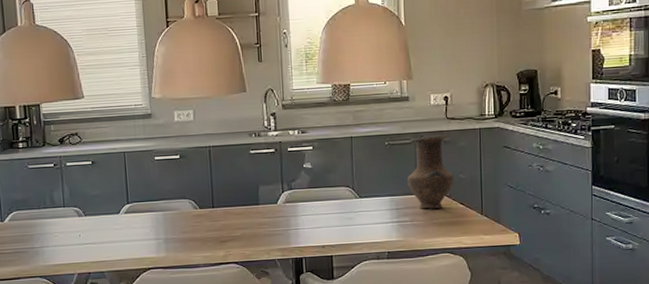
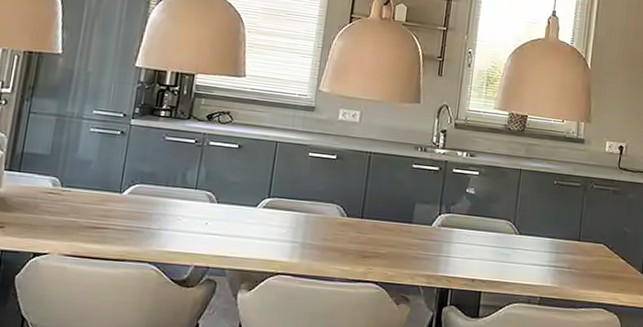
vase: present [407,135,454,209] -> none [570,182,619,260]

